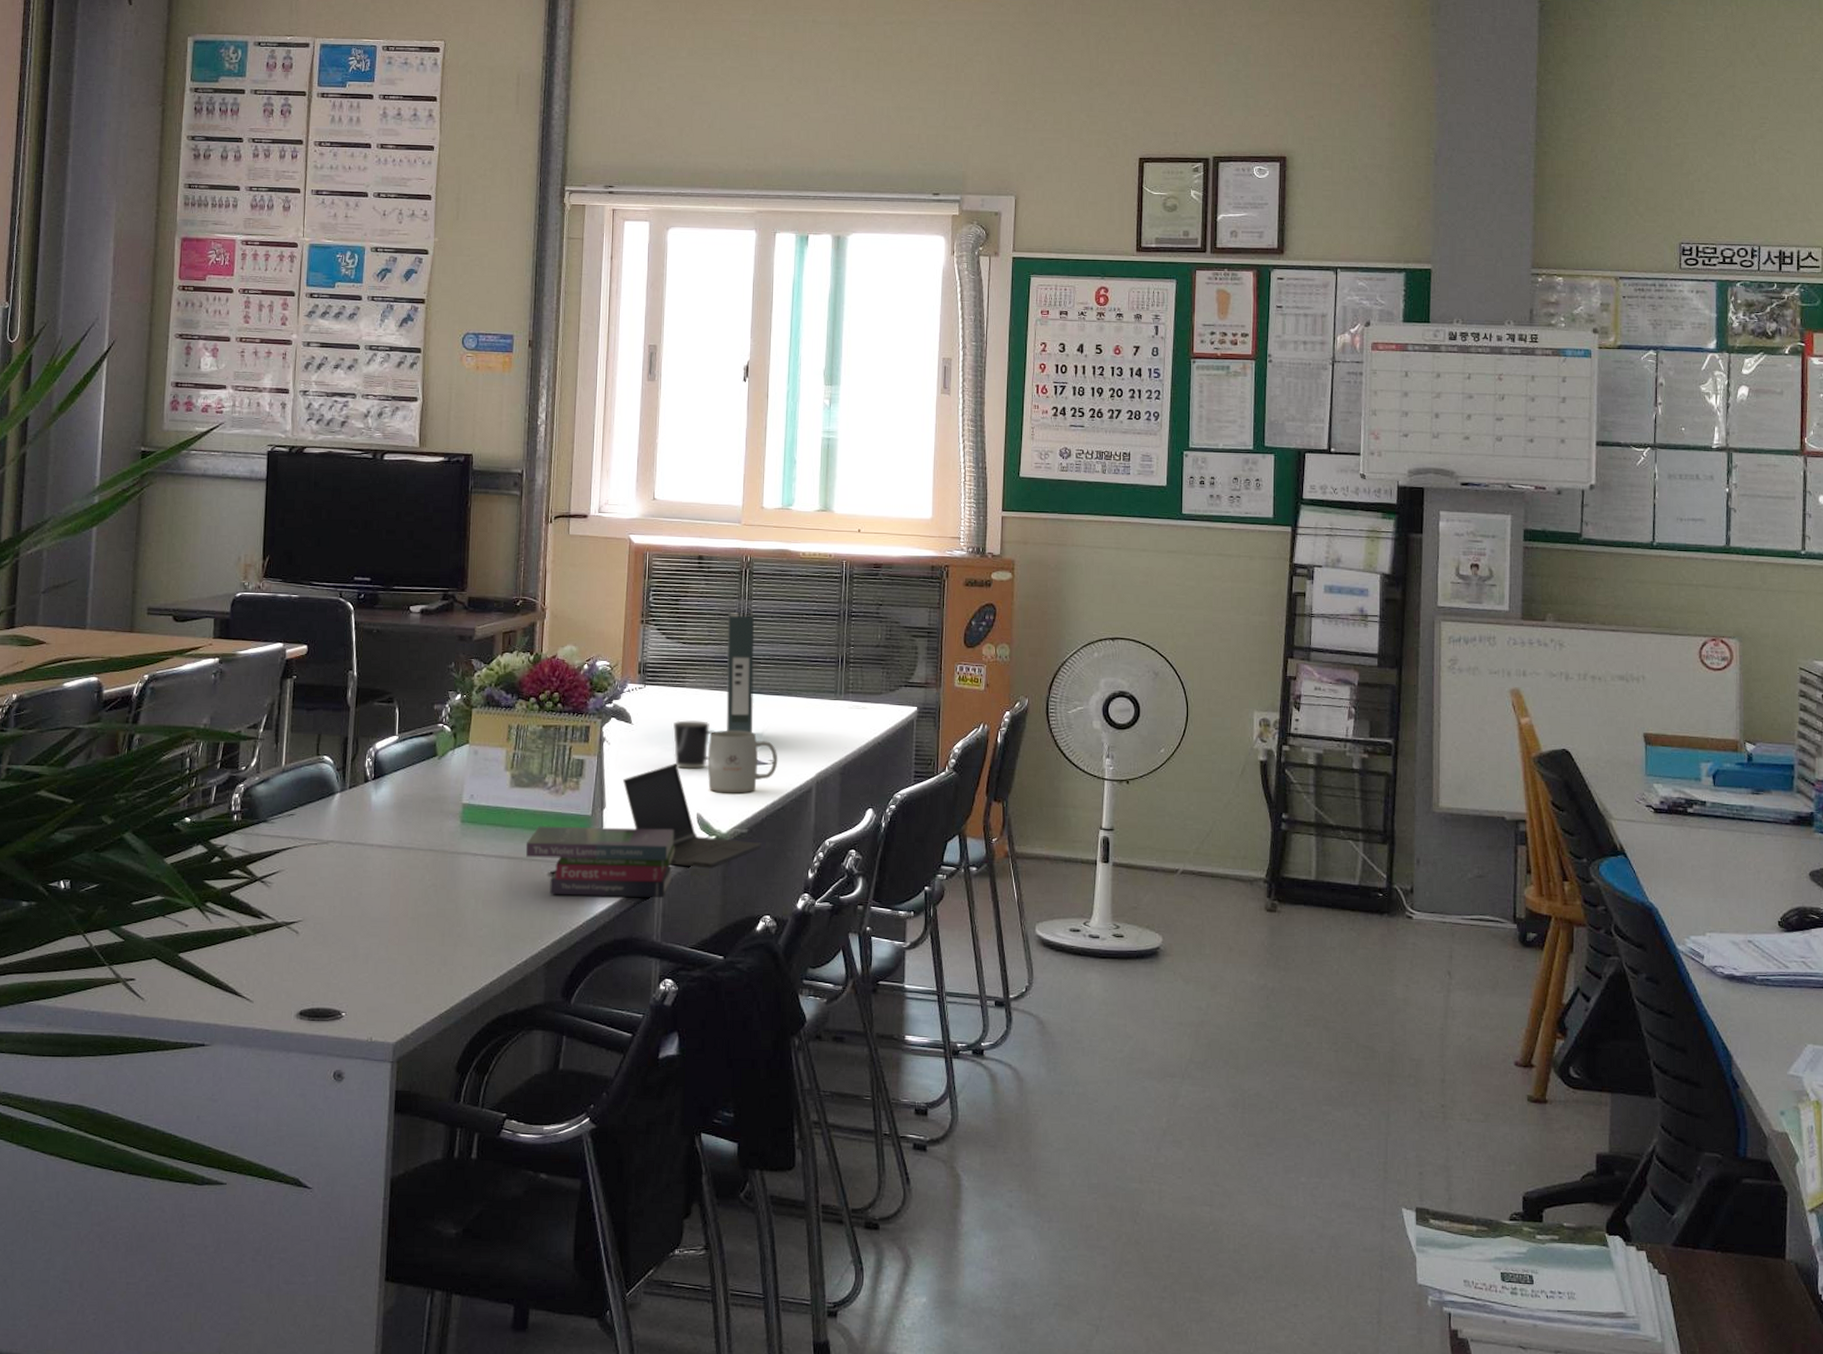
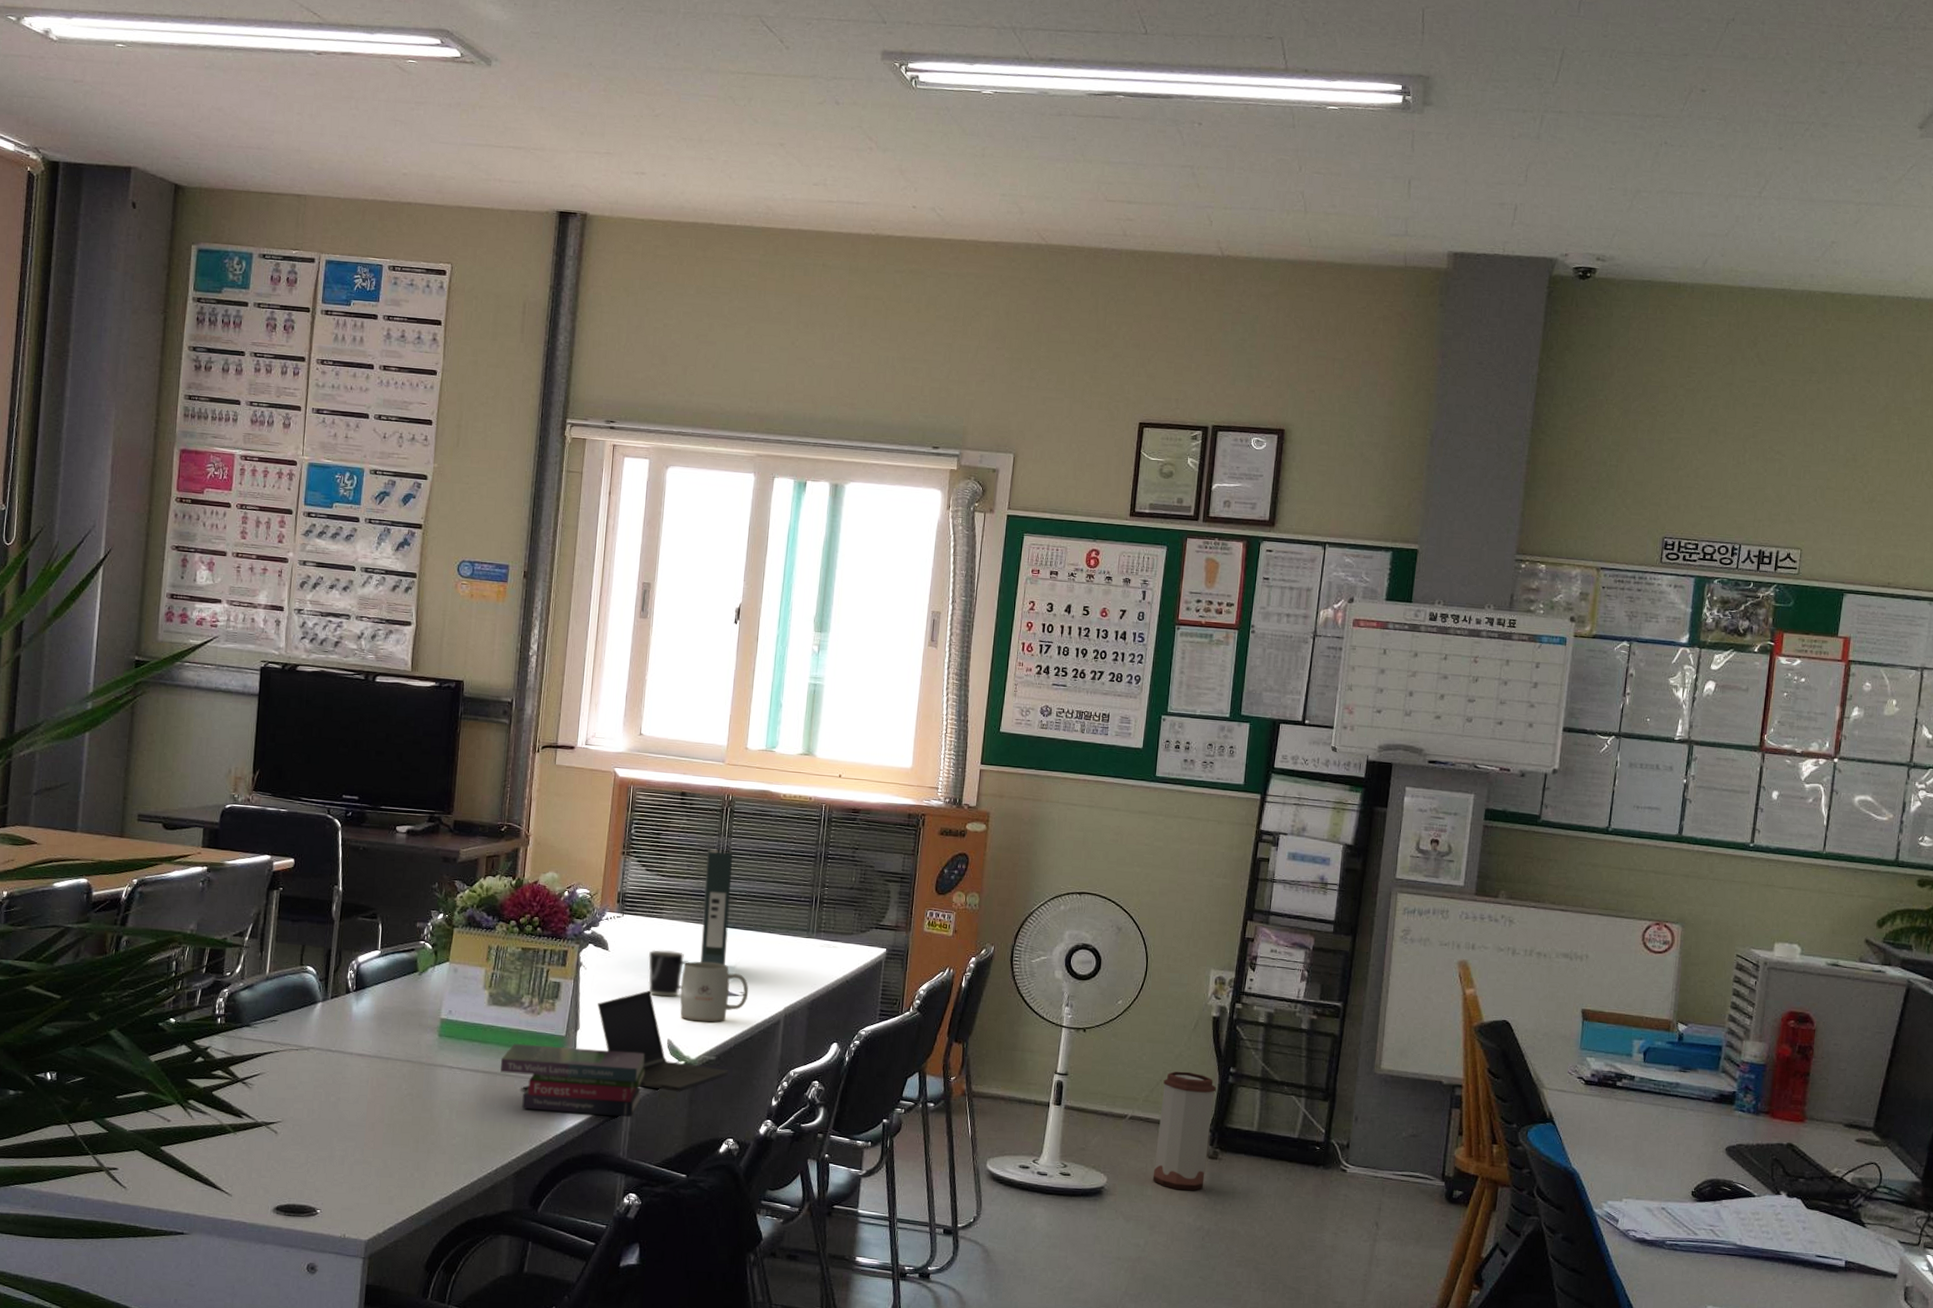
trash can: none [1210,820,1269,947] -> present [1152,1071,1216,1191]

